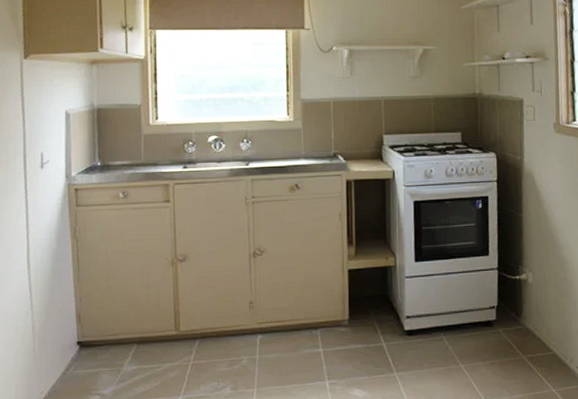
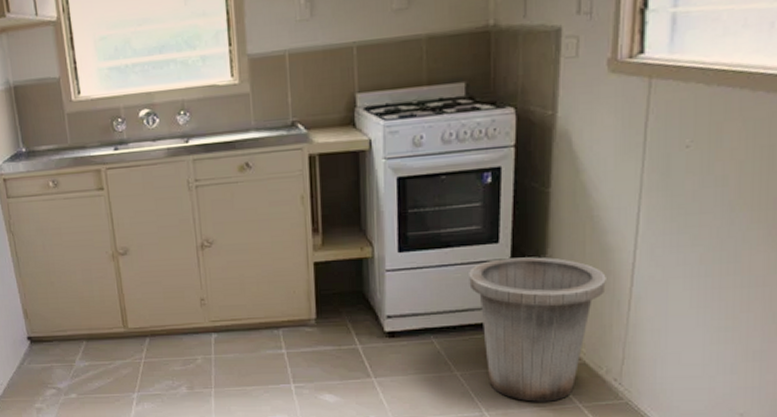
trash can: none [468,267,565,389] -> present [469,257,606,402]

